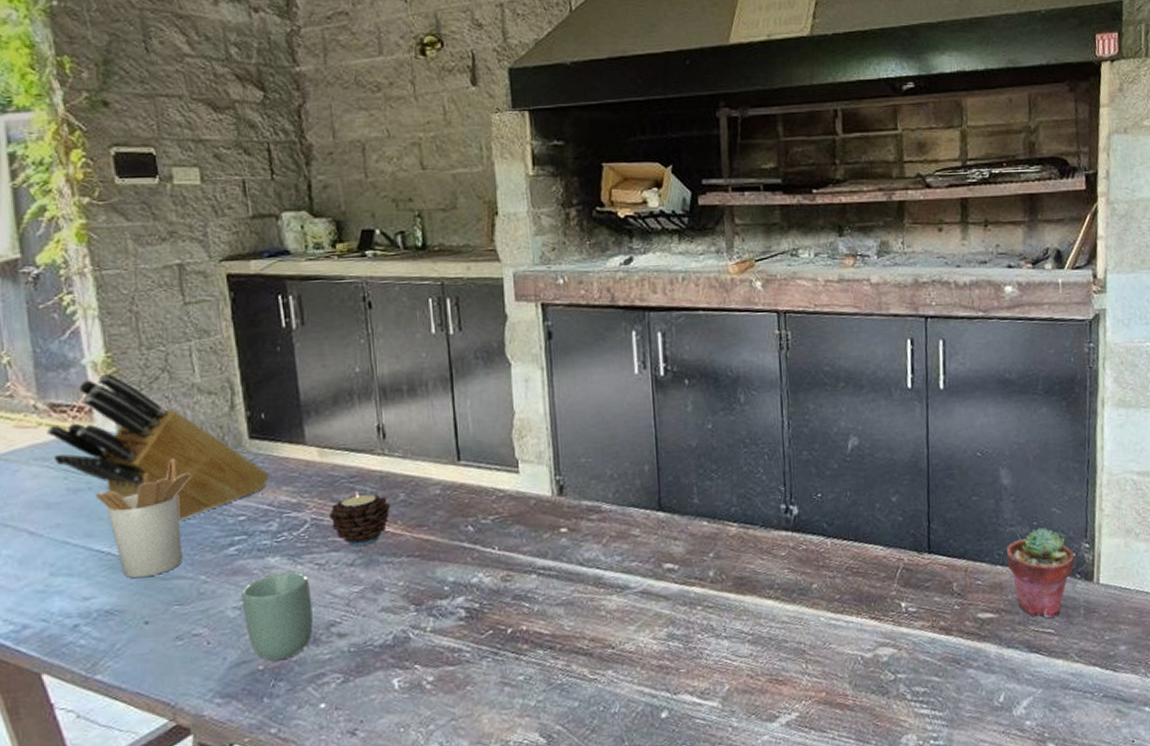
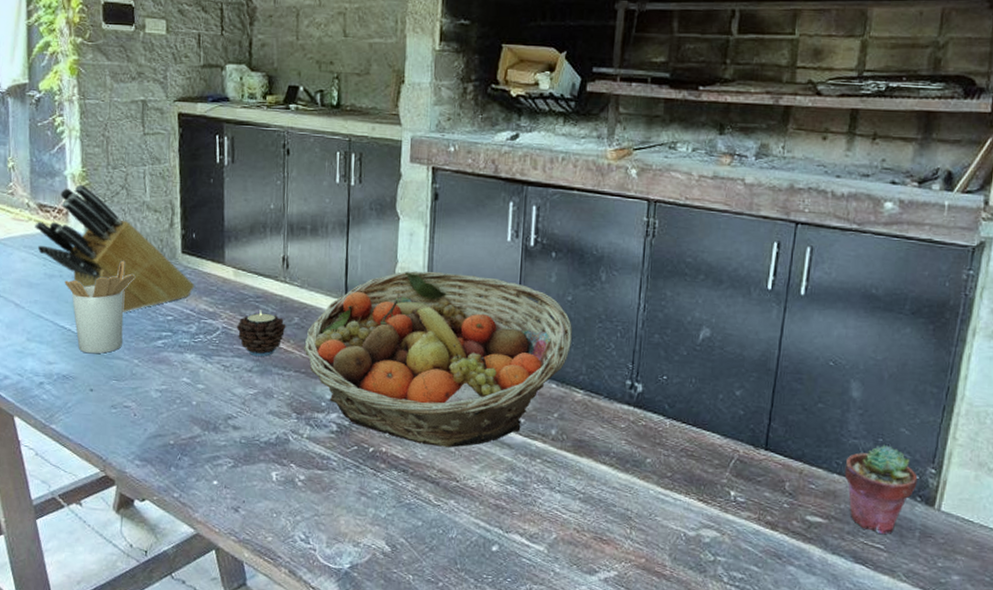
cup: present [242,572,313,660] -> none [163,367,216,439]
fruit basket: none [414,415,719,614] -> present [303,271,573,448]

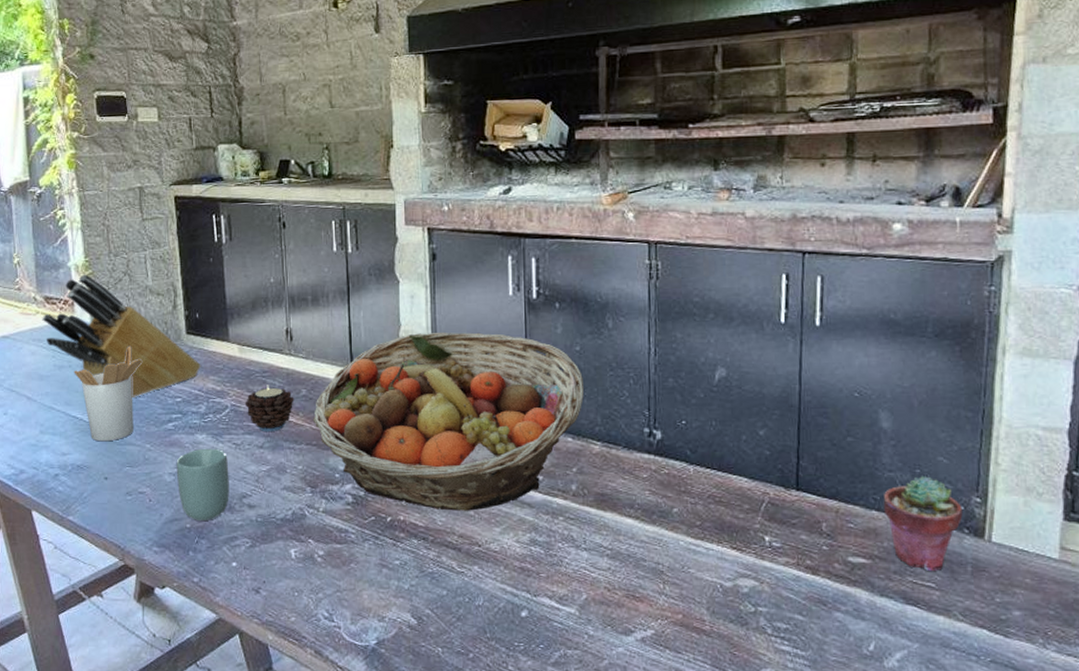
cup: none [163,367,216,439] -> present [176,448,229,521]

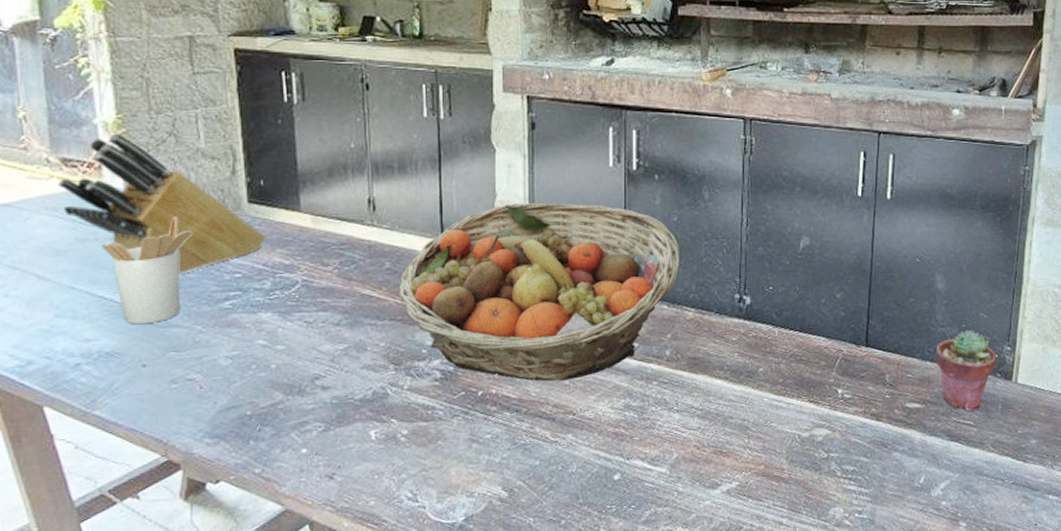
cup: present [176,448,229,521] -> none [234,327,299,407]
candle: present [244,385,294,432] -> none [318,258,377,309]

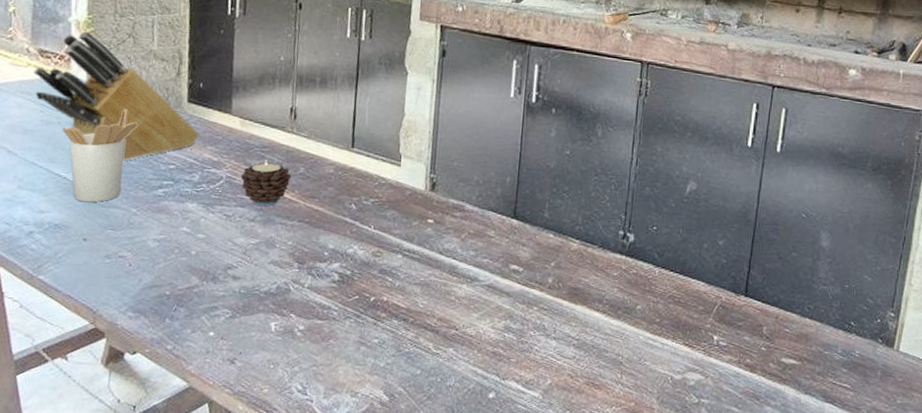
candle: none [318,258,377,309] -> present [240,160,292,207]
fruit basket: present [397,202,681,382] -> none [307,124,570,296]
potted succulent: present [935,330,997,412] -> none [815,291,879,375]

